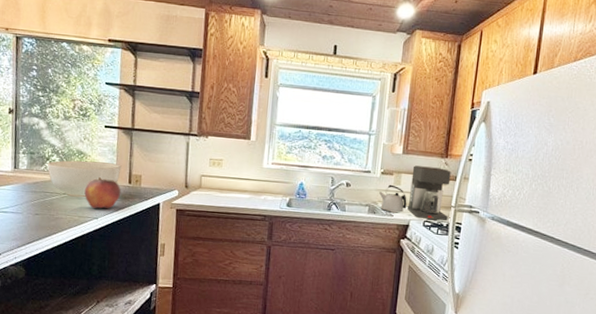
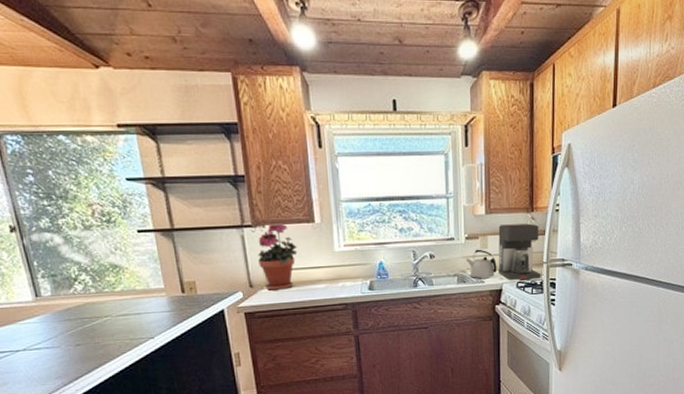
bowl: present [48,160,122,198] -> none [77,272,170,319]
fruit: present [84,177,122,209] -> none [130,291,176,328]
potted plant: none [196,135,232,195] -> present [258,222,297,290]

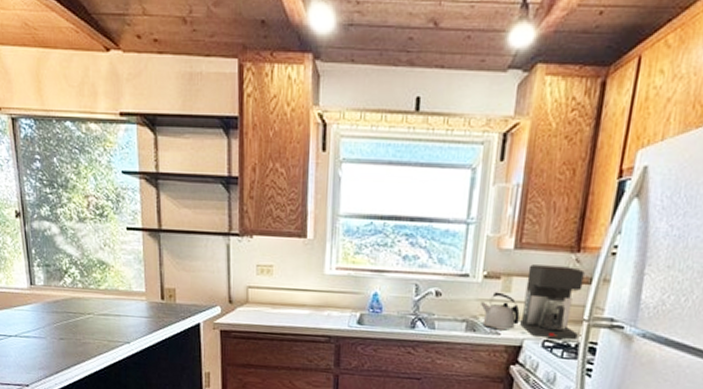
potted plant: present [258,222,297,290] -> none [241,233,284,311]

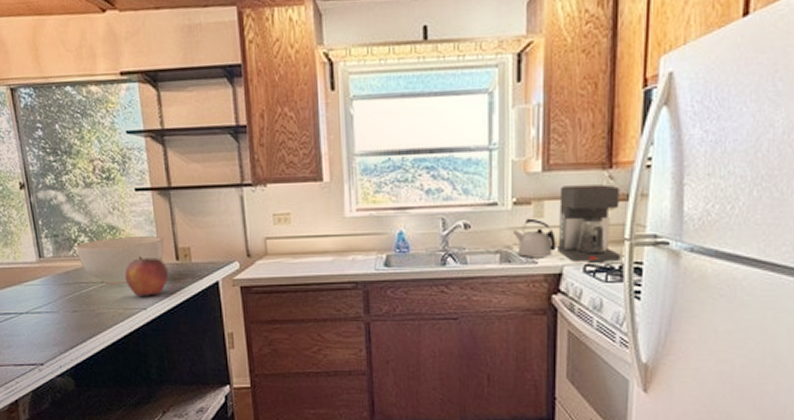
bowl: none [67,272,151,318] -> present [76,236,164,285]
fruit: none [111,292,154,332] -> present [124,256,169,298]

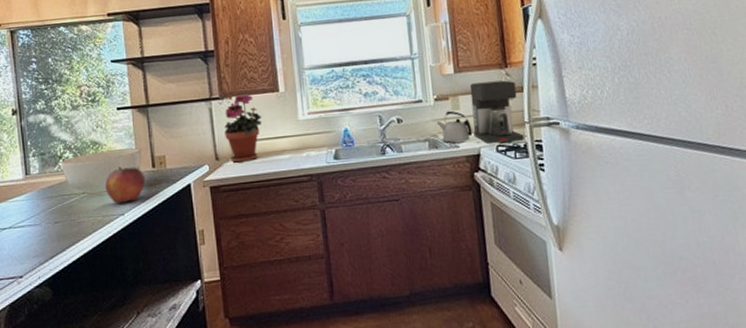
potted plant: none [257,180,302,261] -> present [224,93,262,163]

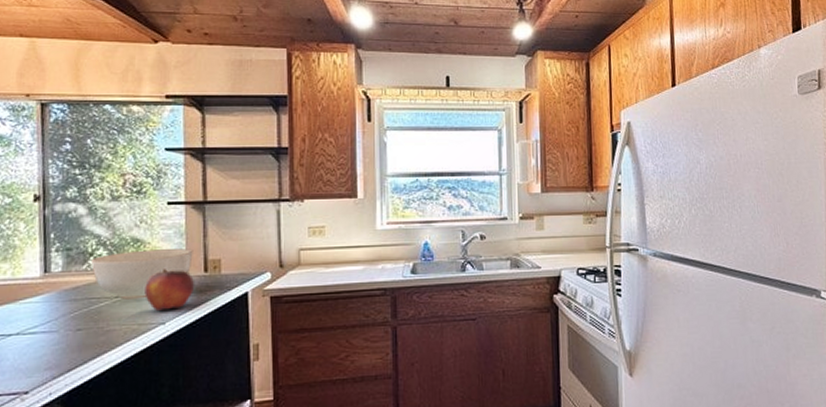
potted plant: present [224,93,262,163] -> none [293,196,336,271]
kettle: present [436,110,473,144] -> none [519,230,555,264]
coffee maker: present [469,80,524,144] -> none [555,203,604,267]

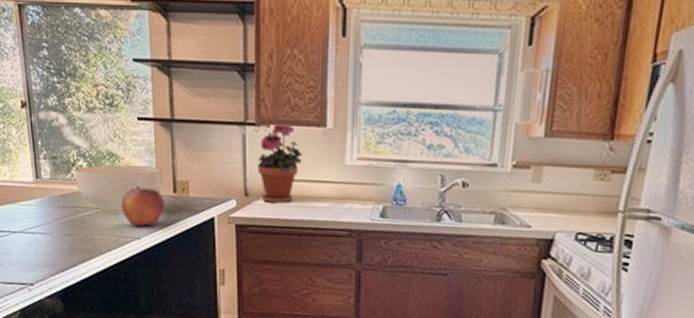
potted plant: none [293,196,336,271] -> present [258,123,302,204]

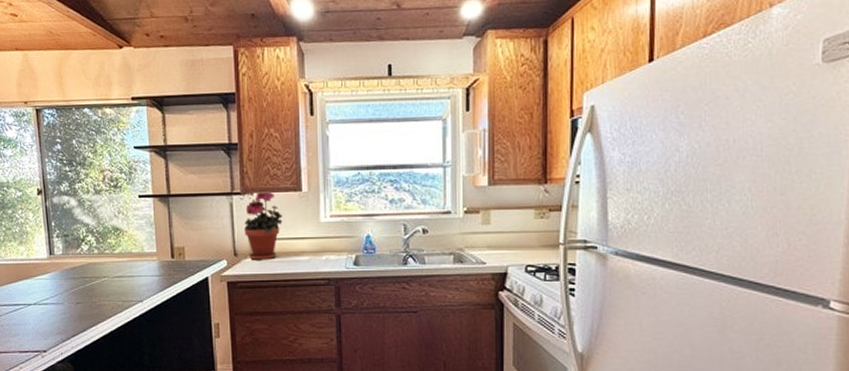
bowl: present [74,164,163,213] -> none [84,237,162,279]
fruit: present [121,186,166,227] -> none [125,254,165,291]

